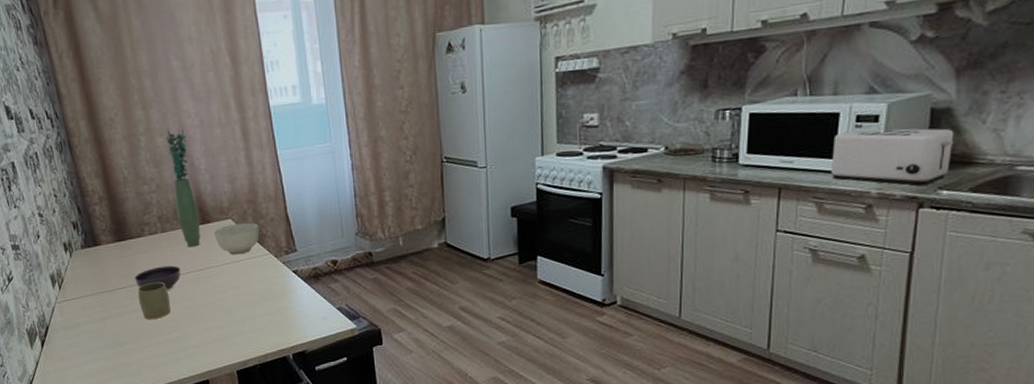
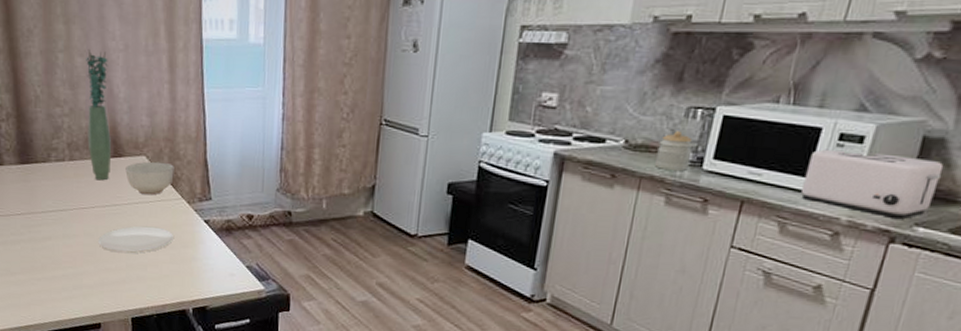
bowl: present [134,265,181,290] -> none [35,196,85,223]
mug: present [137,282,171,319] -> none [36,212,69,252]
plate: none [197,283,268,312] -> present [98,225,175,254]
jar: none [694,132,727,170] -> present [654,131,694,172]

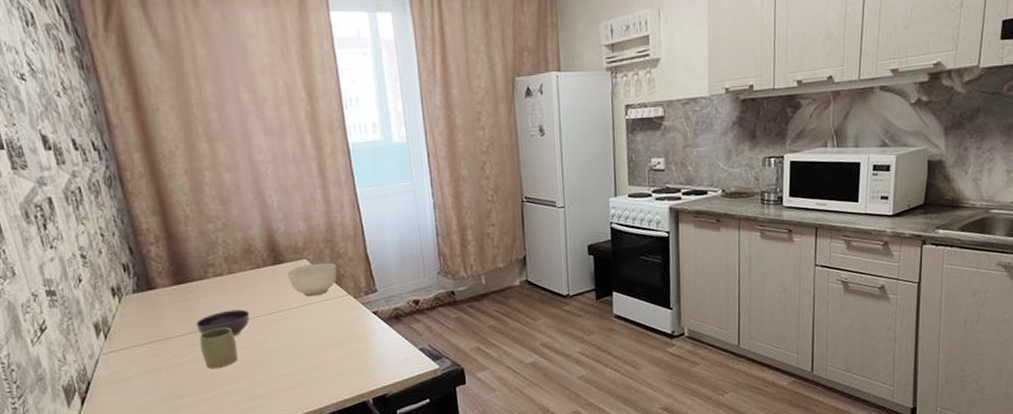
bowl: none [35,196,85,223] -> present [196,309,250,336]
mug: none [36,212,69,252] -> present [199,327,238,368]
vase: present [86,49,111,181] -> none [234,164,273,290]
plate: present [98,225,175,254] -> none [268,325,346,358]
jar: present [654,131,694,172] -> none [747,178,773,211]
toaster: present [801,147,944,219] -> none [856,176,946,225]

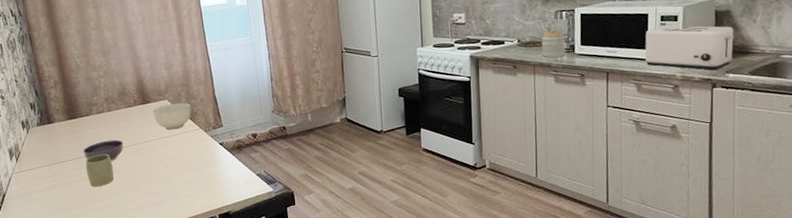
jar: none [747,178,773,211] -> present [541,29,566,58]
toaster: none [856,176,946,225] -> present [645,25,735,70]

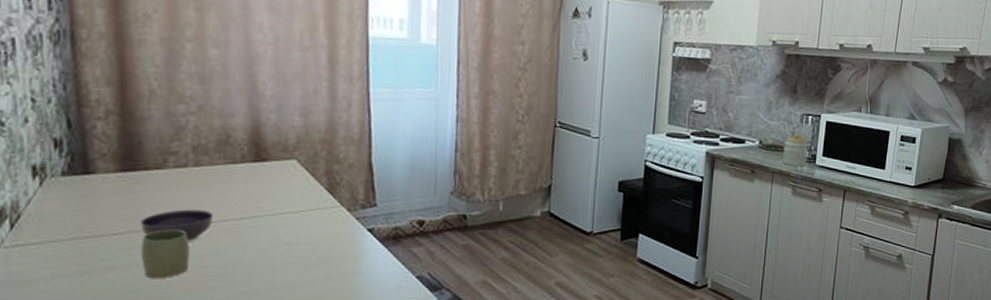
bowl: present [153,102,192,130] -> none [270,165,332,204]
toaster: present [645,25,735,70] -> none [882,146,963,199]

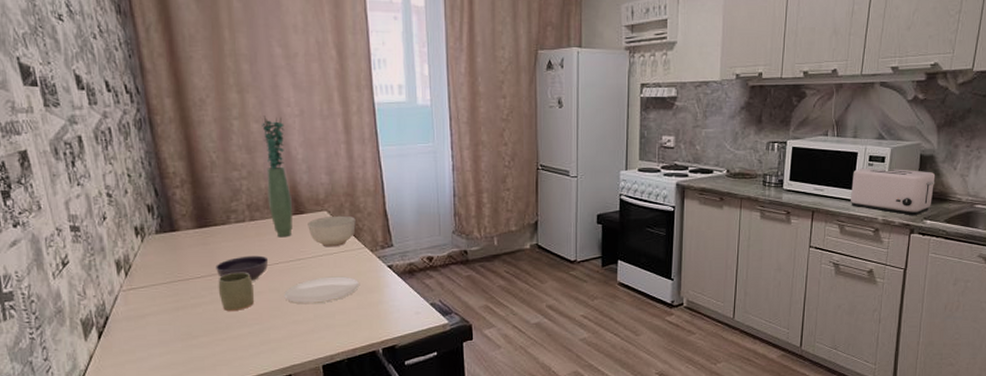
vase: none [220,40,253,189] -> present [262,116,293,238]
plate: none [229,239,331,273] -> present [284,276,360,305]
bowl: none [270,165,332,204] -> present [308,215,356,247]
jar: present [782,133,808,167] -> none [749,161,775,192]
toaster: none [882,146,963,199] -> present [851,166,936,215]

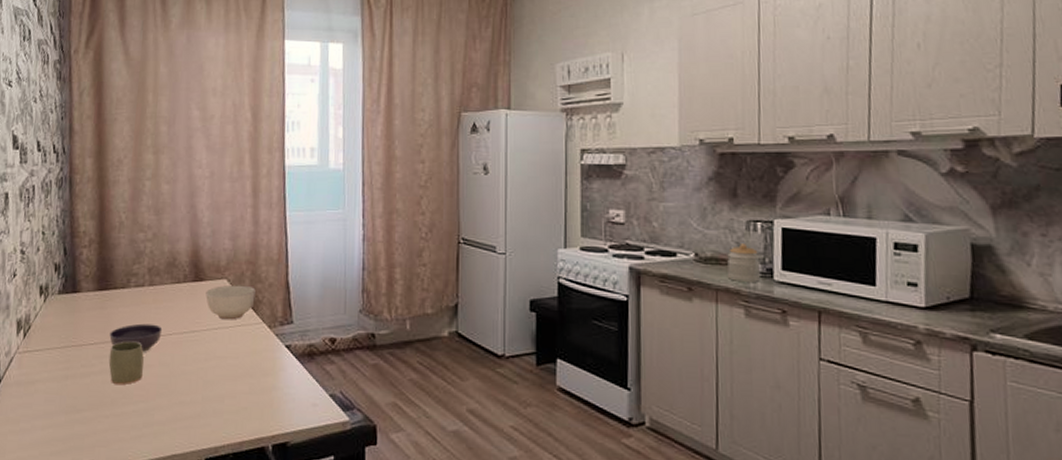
vase: present [262,116,293,238] -> none [169,177,194,306]
plate: present [284,276,360,305] -> none [173,353,254,385]
jar: none [749,161,775,192] -> present [726,244,761,284]
toaster: present [851,166,936,215] -> none [872,256,1001,325]

